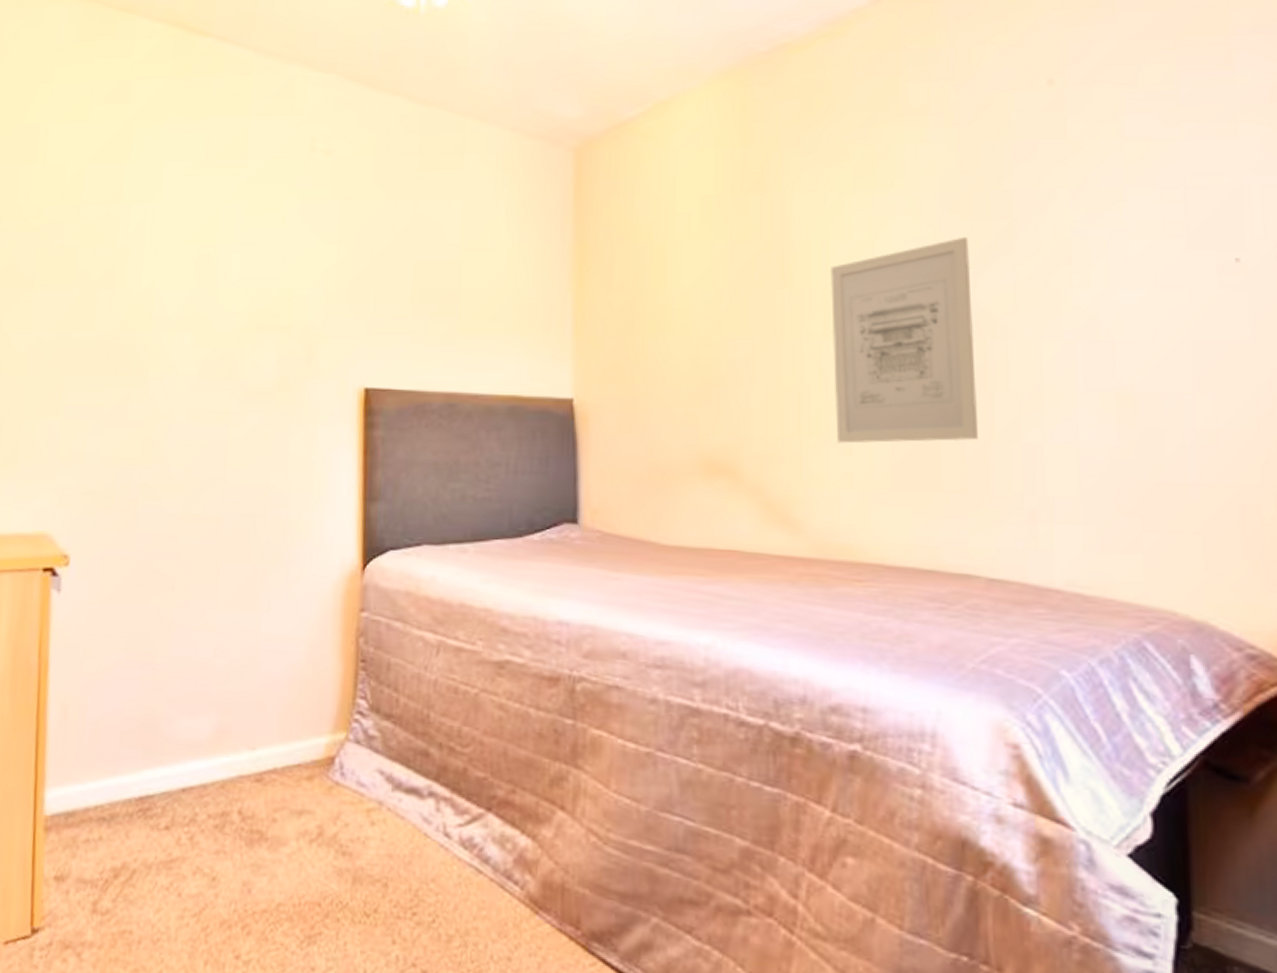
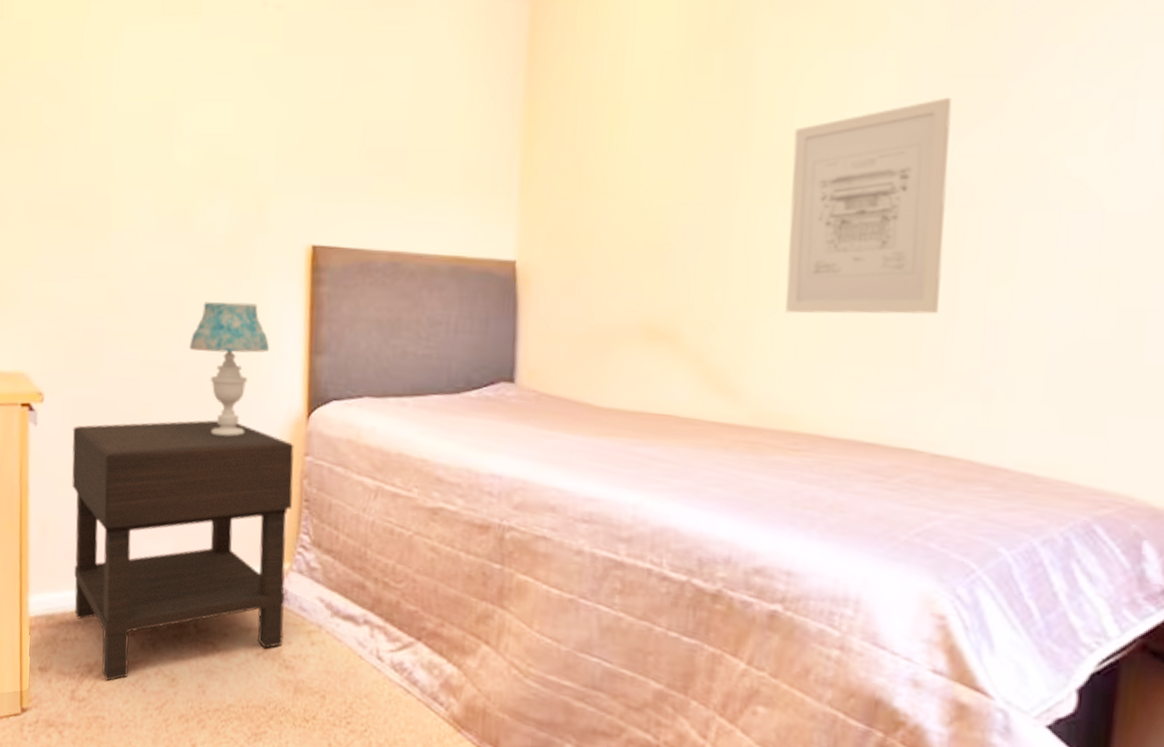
nightstand: none [99,577,350,887] -> present [72,420,295,682]
table lamp: none [234,449,321,595] -> present [189,301,270,437]

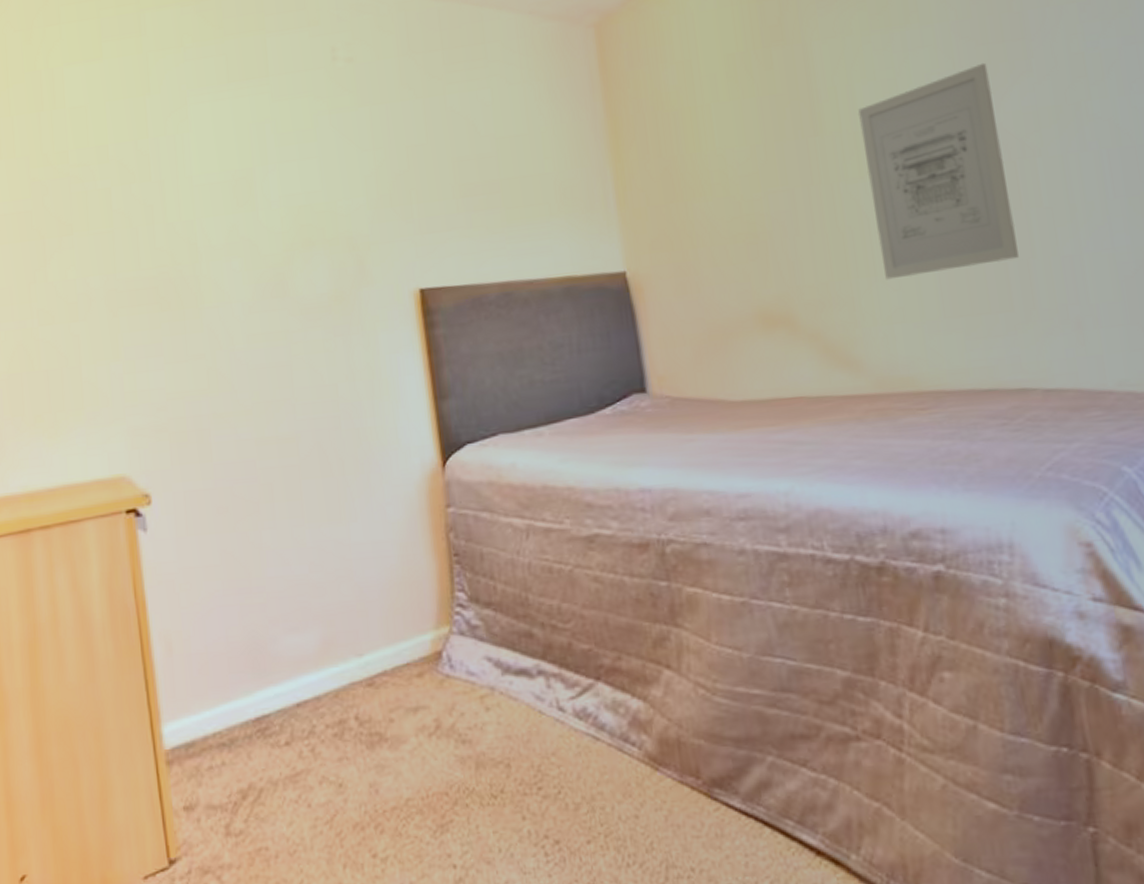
nightstand: present [72,420,295,682] -> none [188,486,456,805]
table lamp: present [189,301,270,437] -> none [305,358,392,505]

